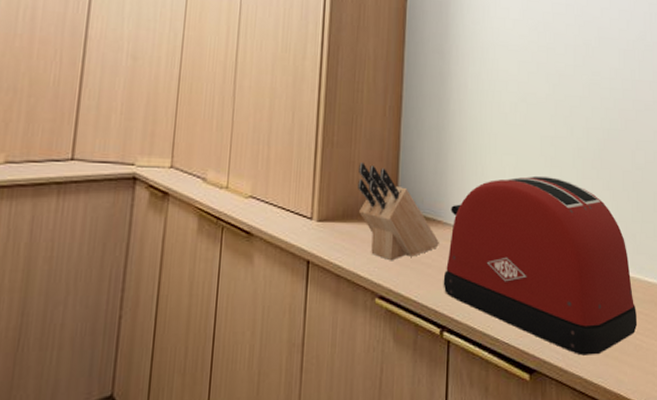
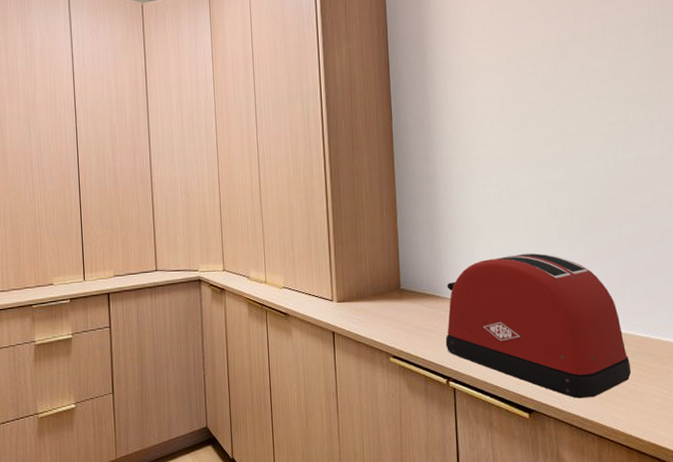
knife block: present [358,163,439,261] -> none [365,255,439,329]

